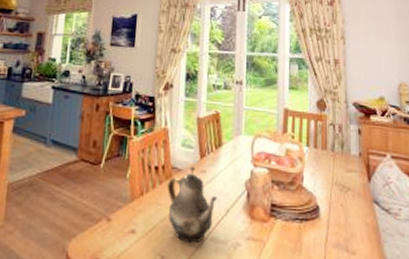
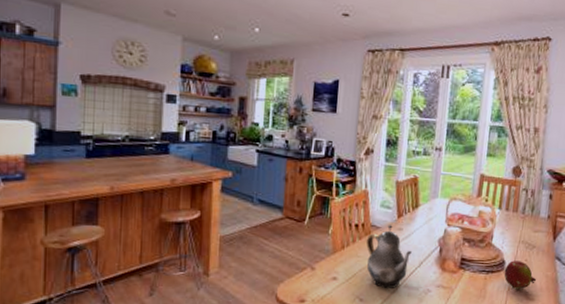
fruit: none [319,206,356,241] -> present [504,260,537,290]

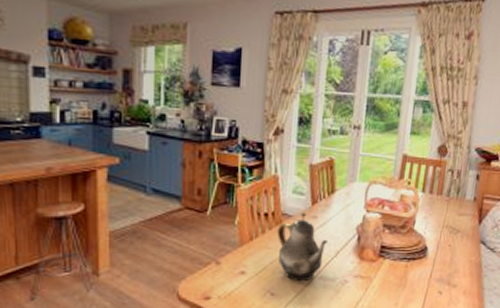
fruit: present [504,260,537,290] -> none [426,246,460,277]

